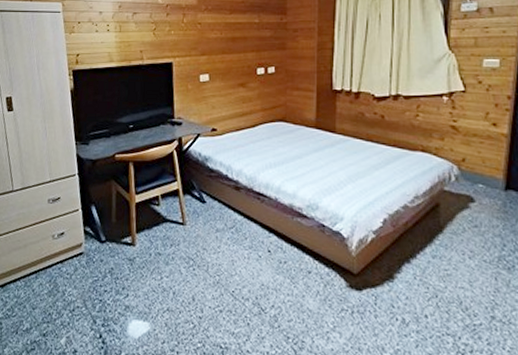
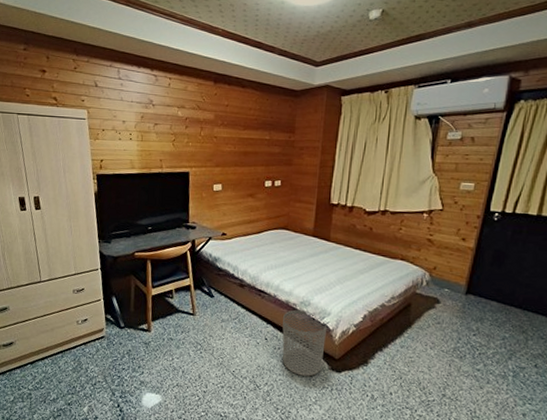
waste bin: none [288,215,340,297] -> present [282,309,327,377]

